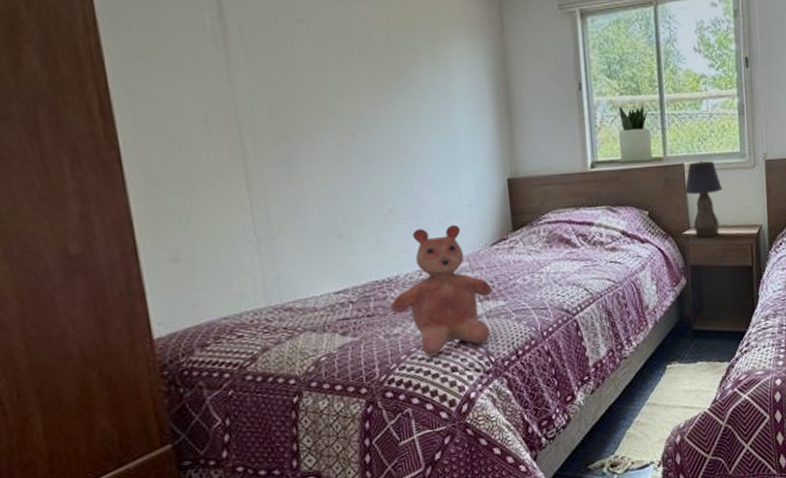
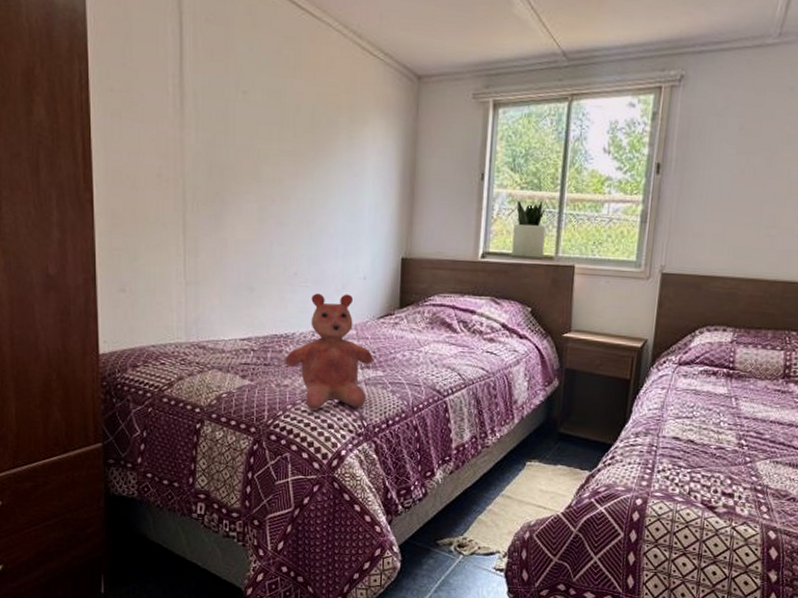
table lamp: present [684,160,722,238] -> none [571,264,611,343]

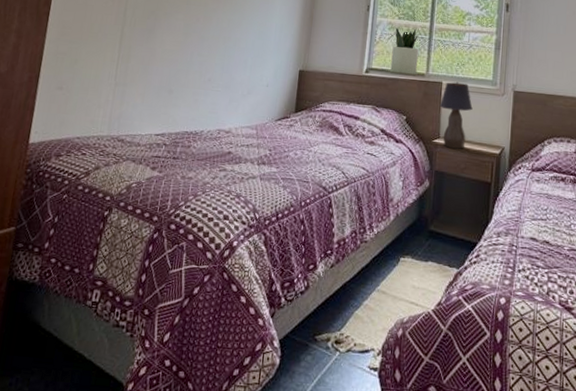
teddy bear: present [285,293,373,410] -> none [191,97,270,202]
table lamp: none [571,264,611,343] -> present [439,82,473,149]

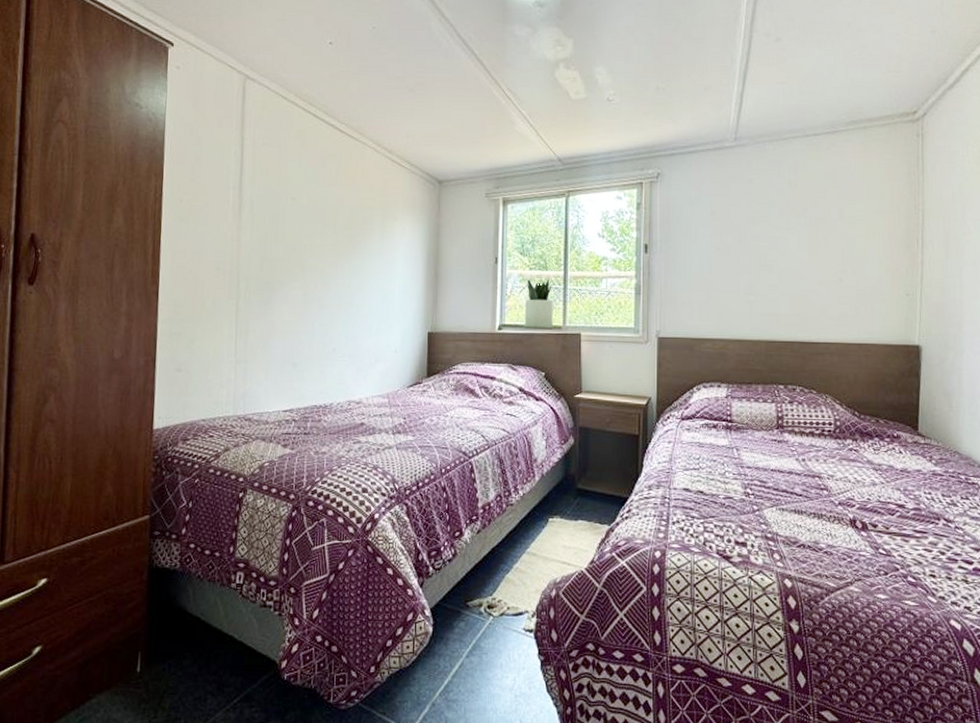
table lamp: present [439,82,473,149] -> none [579,332,615,403]

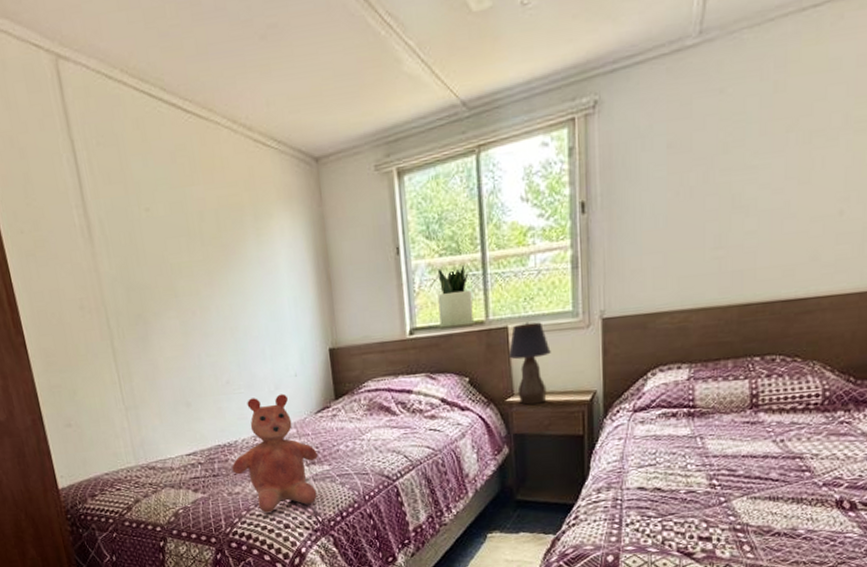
teddy bear: none [323,366,404,475] -> present [232,393,318,513]
table lamp: none [579,332,615,403] -> present [508,322,551,405]

